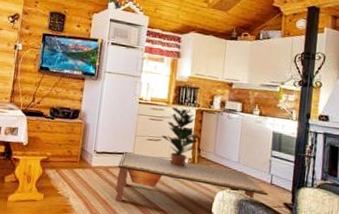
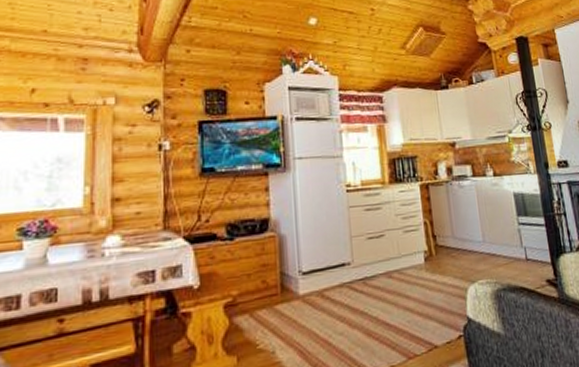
coffee table: present [115,152,268,203] -> none [335,252,527,338]
potted plant: present [162,107,200,169] -> none [384,185,432,268]

